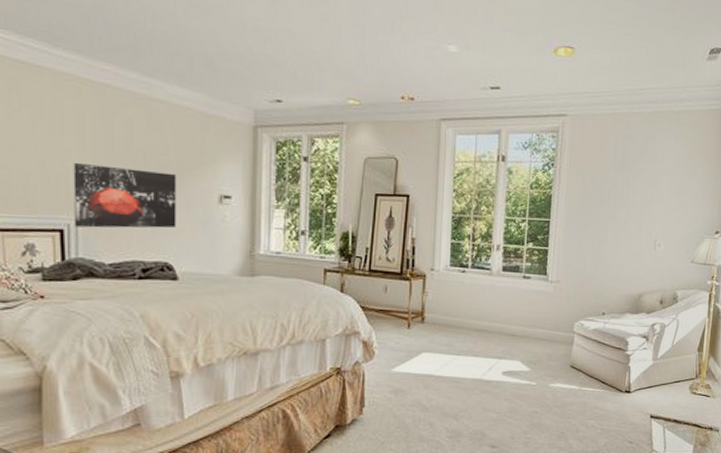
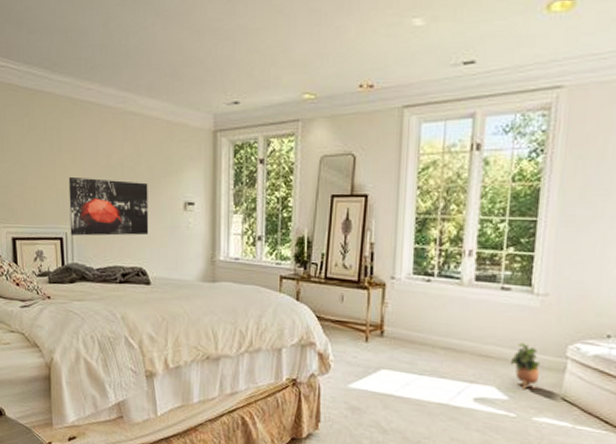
potted plant: none [532,322,555,362] -> present [511,342,541,390]

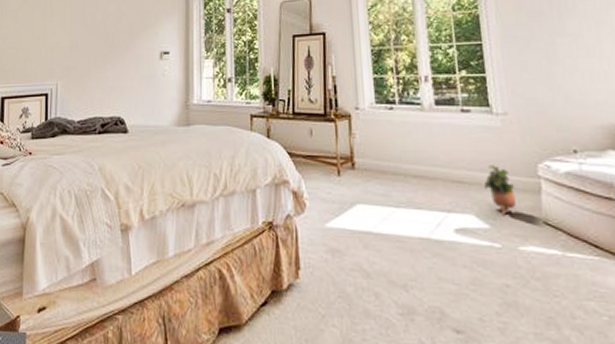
wall art: present [68,176,149,236] -> none [55,37,128,91]

